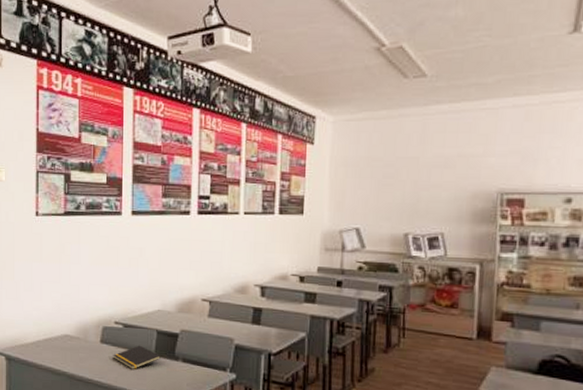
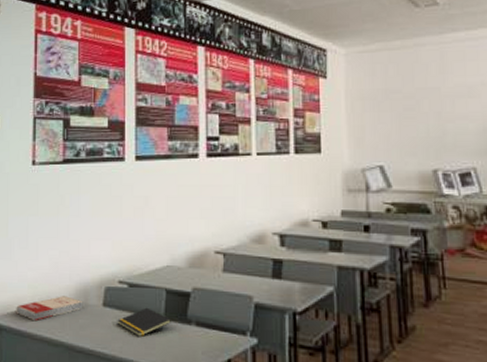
book: none [23,333,83,353] -> present [16,296,83,320]

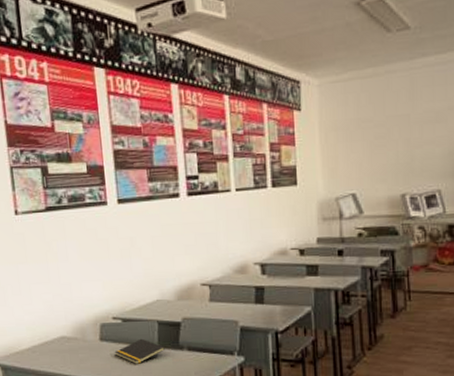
book: present [16,296,83,320] -> none [17,335,82,358]

